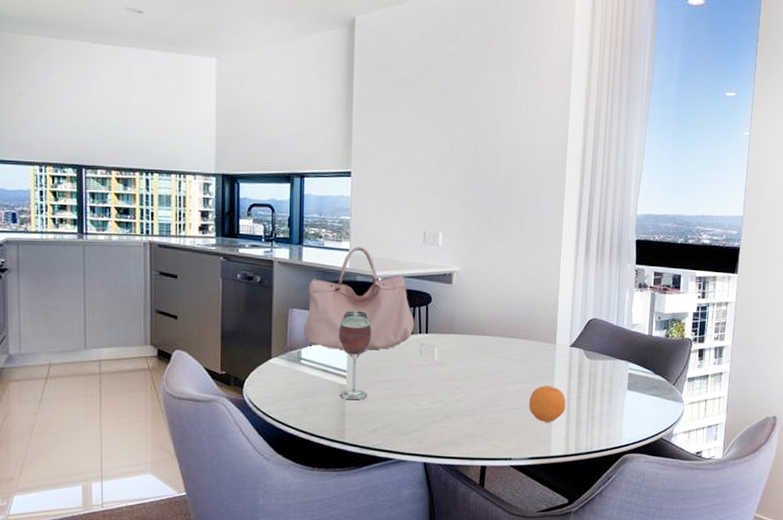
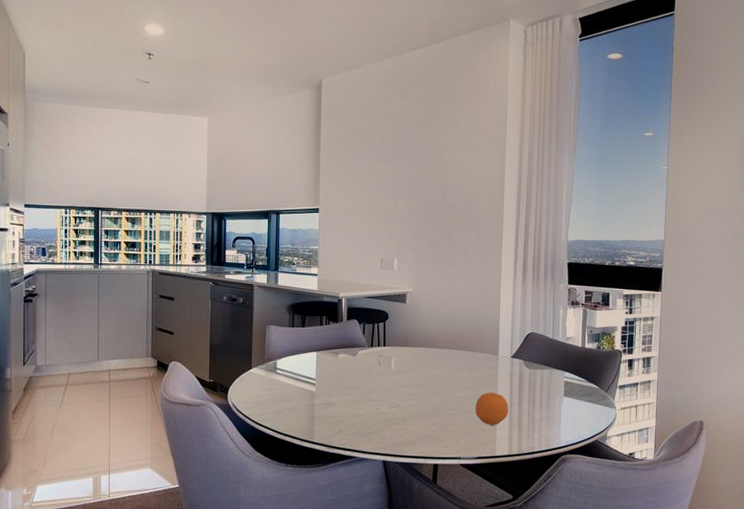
handbag: present [303,247,415,350] -> none [278,272,374,361]
wineglass: present [339,311,373,400] -> none [309,327,338,405]

